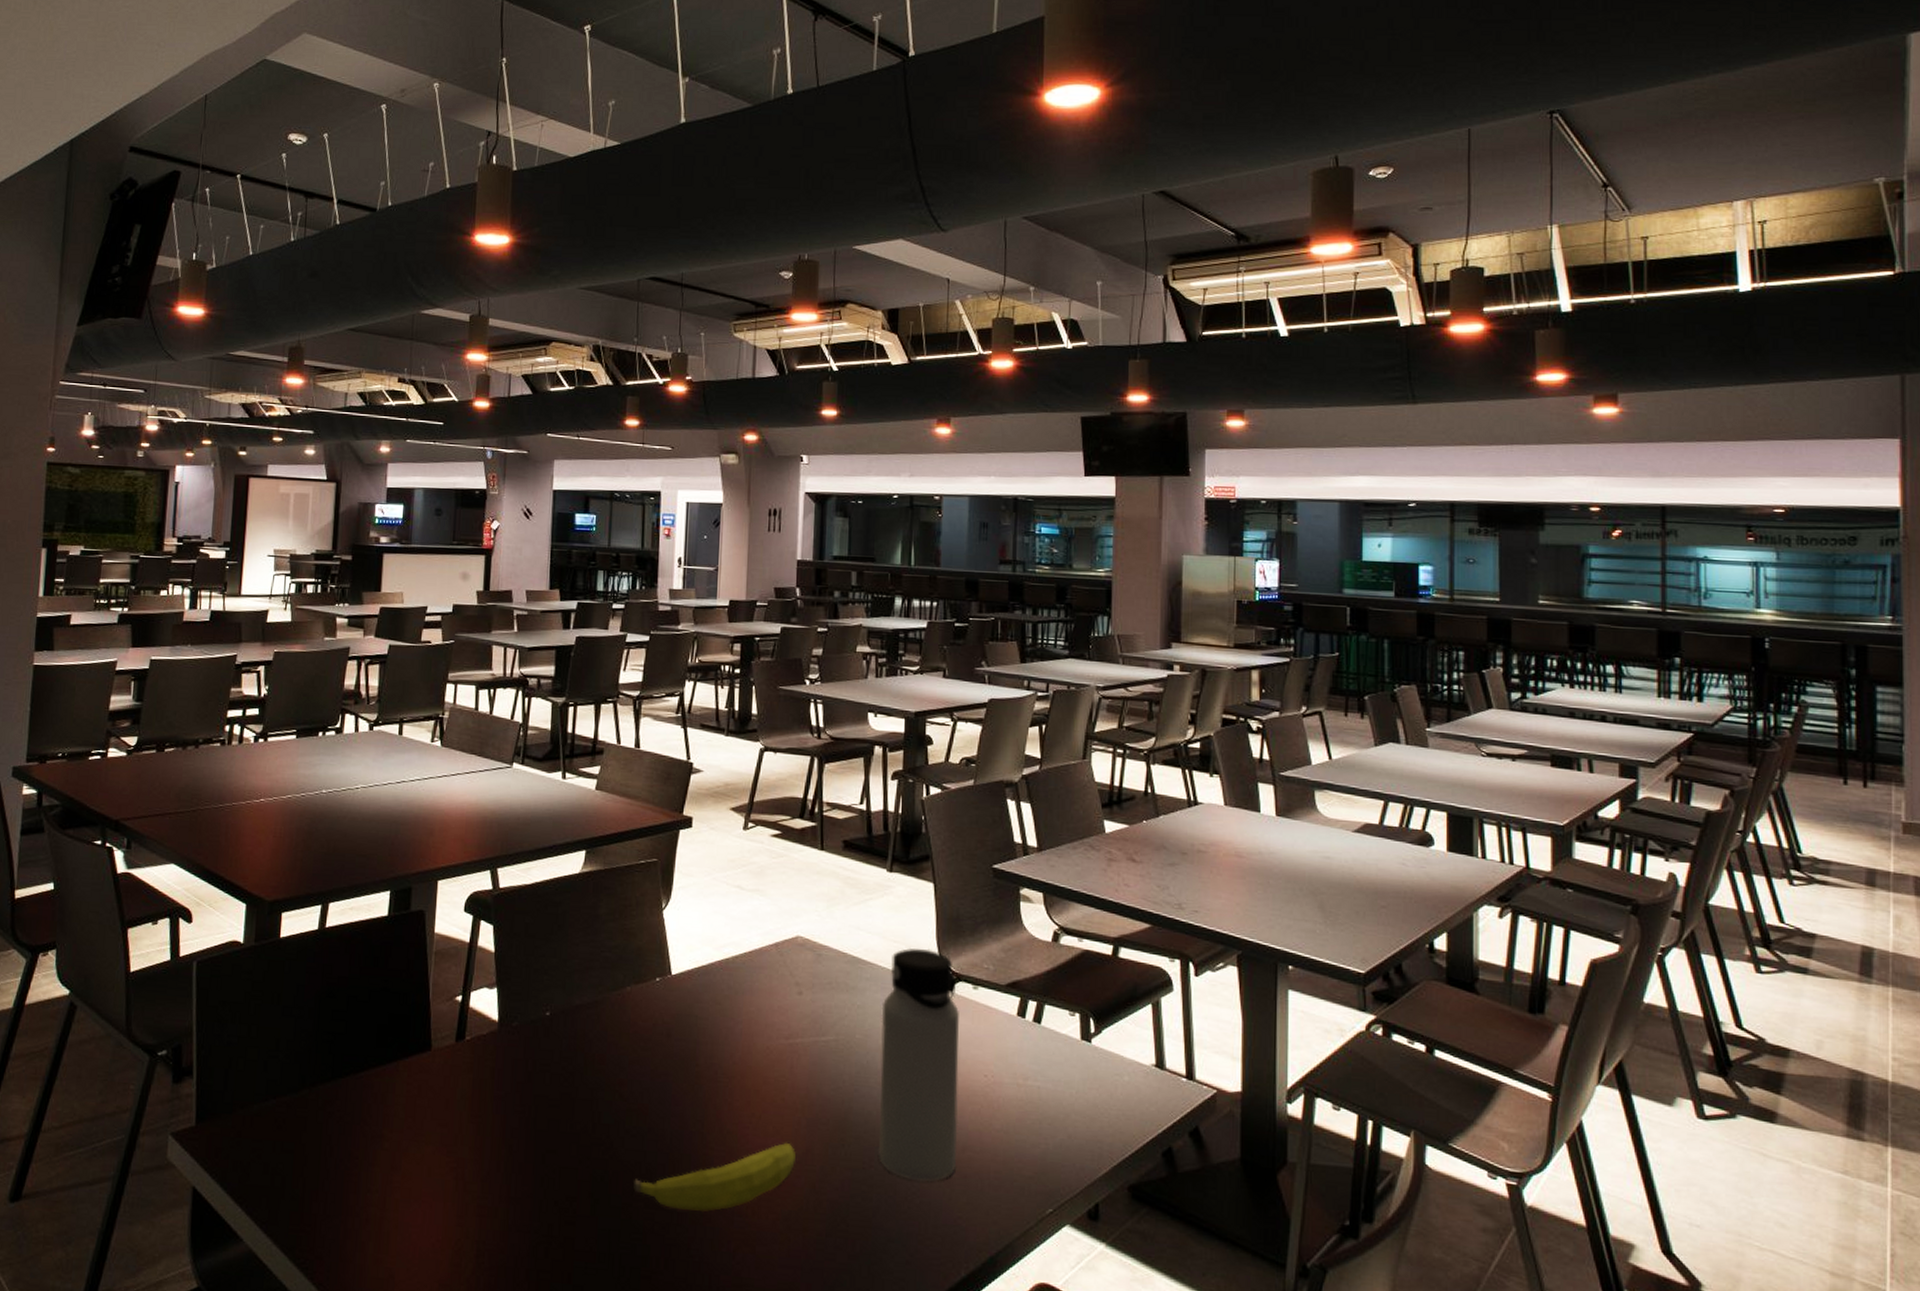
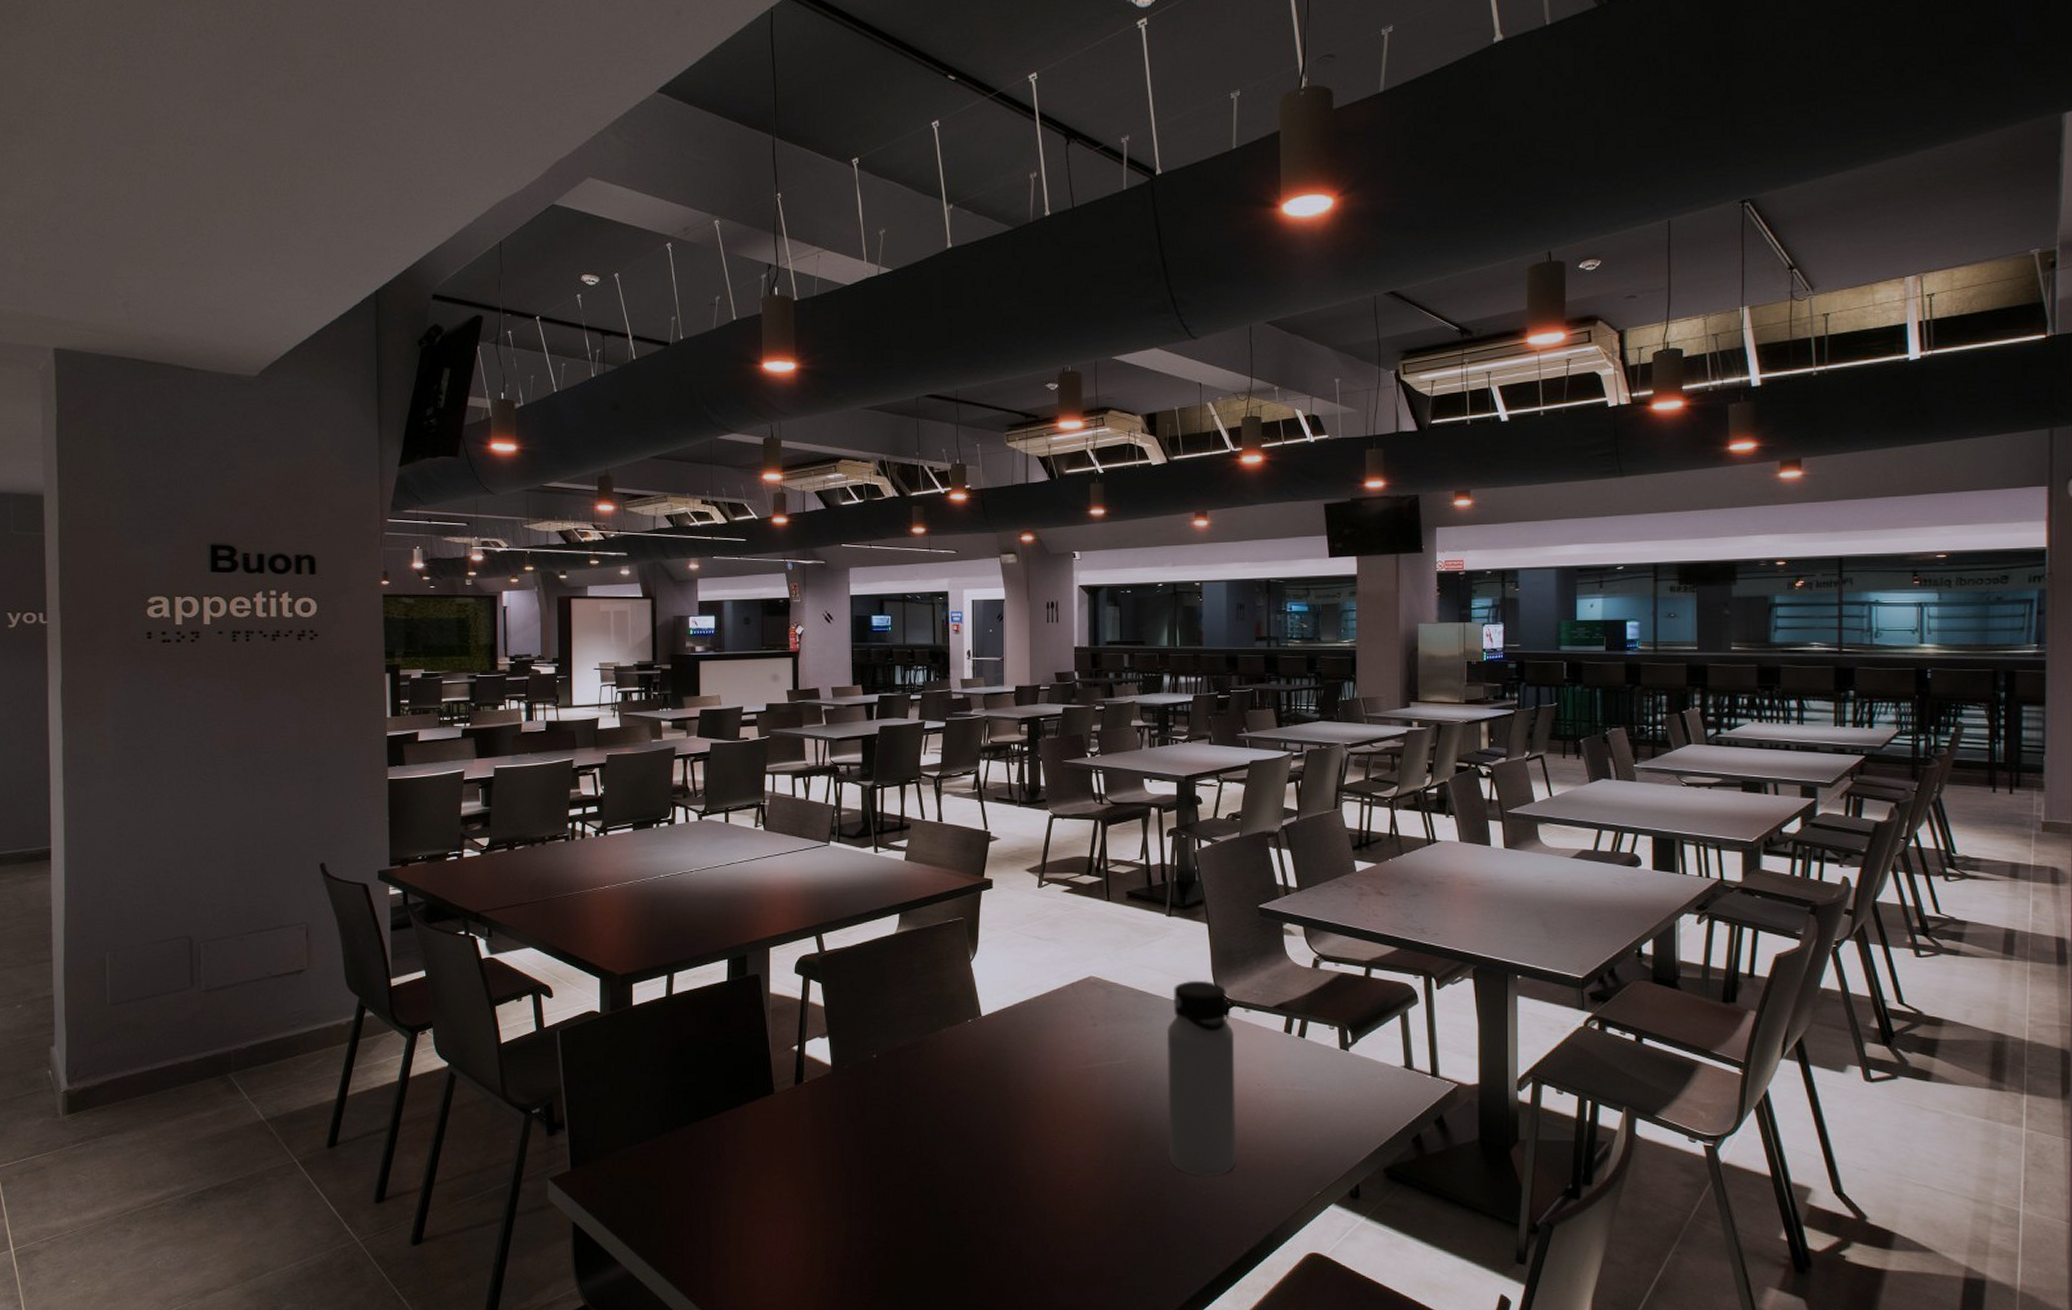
fruit: present [633,1142,796,1213] -> none [958,1151,1097,1214]

